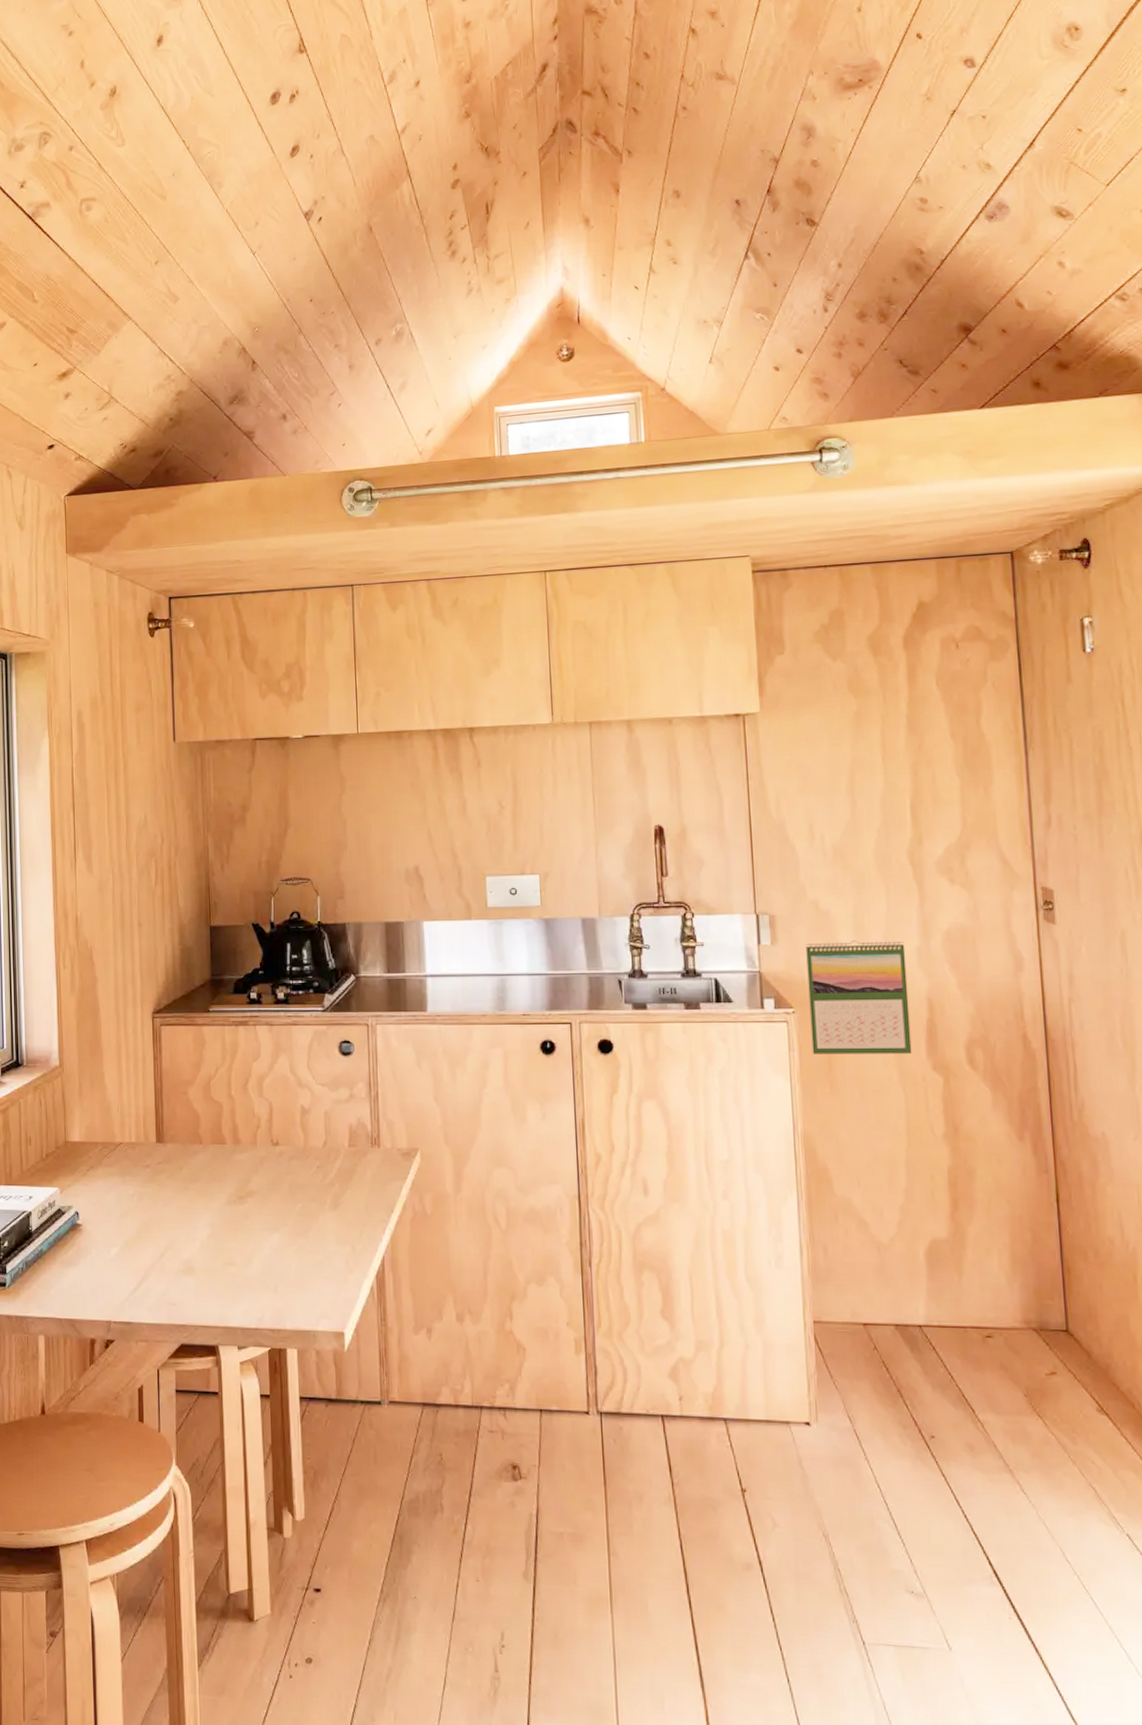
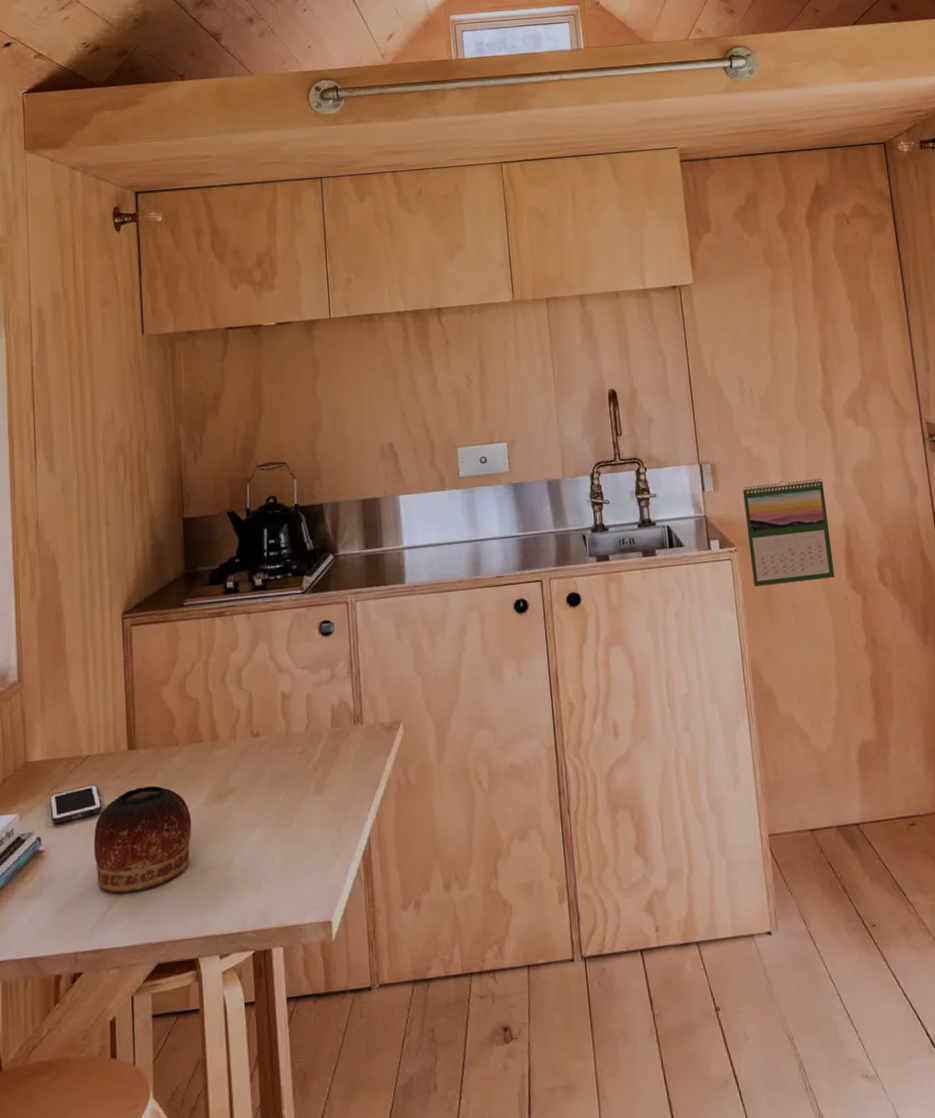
cell phone: none [86,1170,133,1202] -> present [49,784,102,824]
bowl: none [125,1179,214,1274] -> present [93,785,192,894]

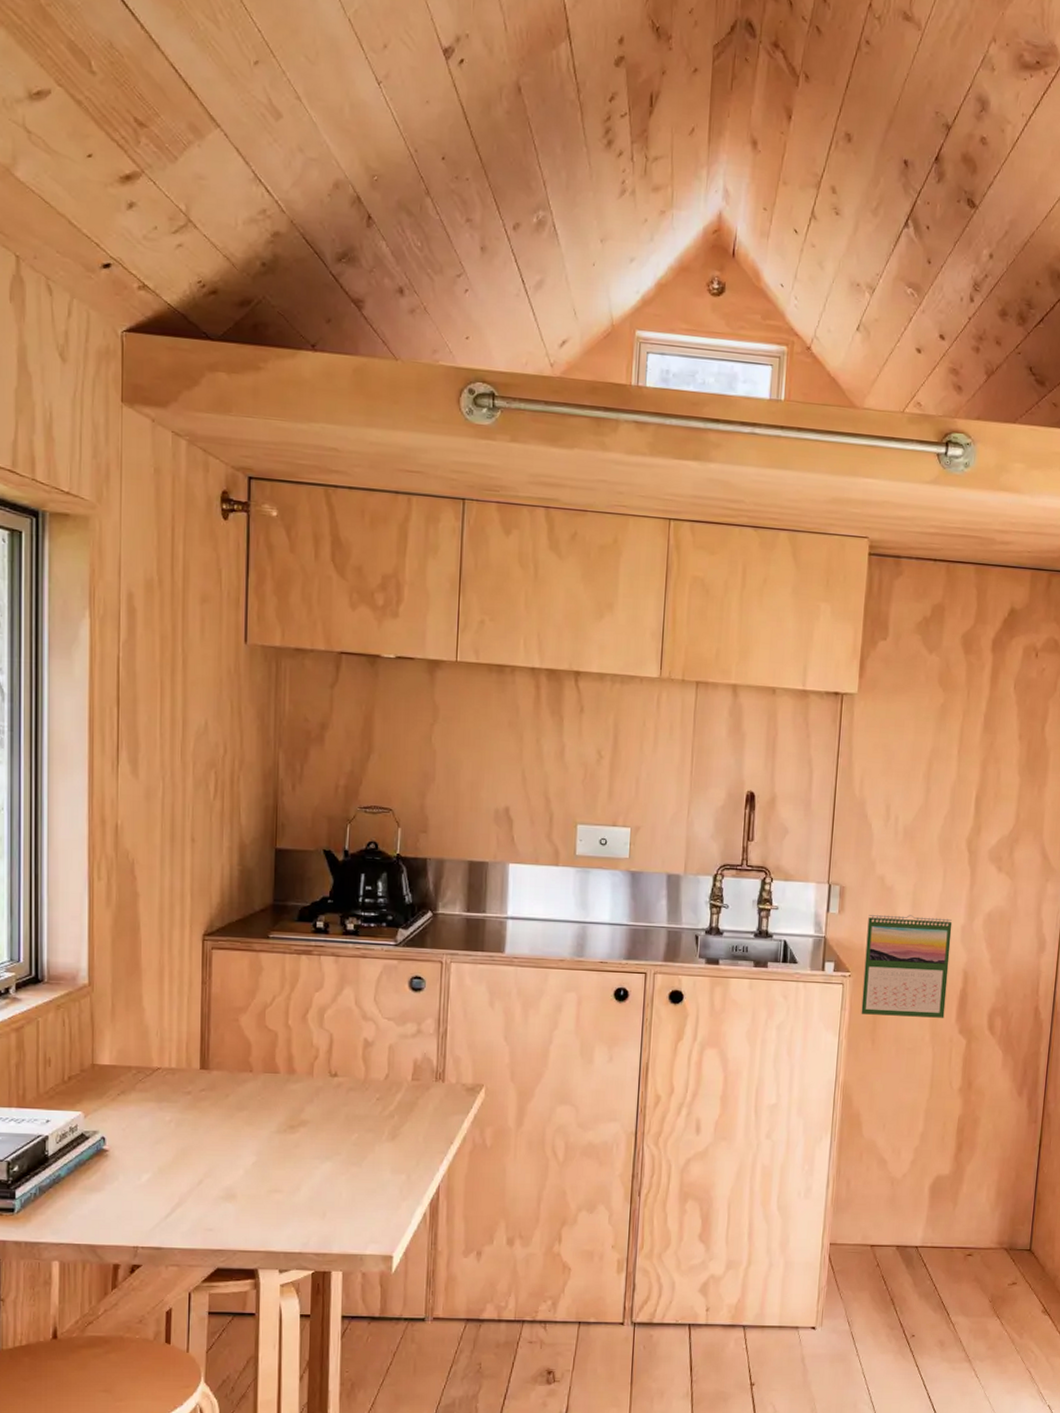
cell phone: present [49,784,102,824] -> none [116,1095,170,1127]
bowl: present [93,785,192,894] -> none [159,1106,261,1201]

